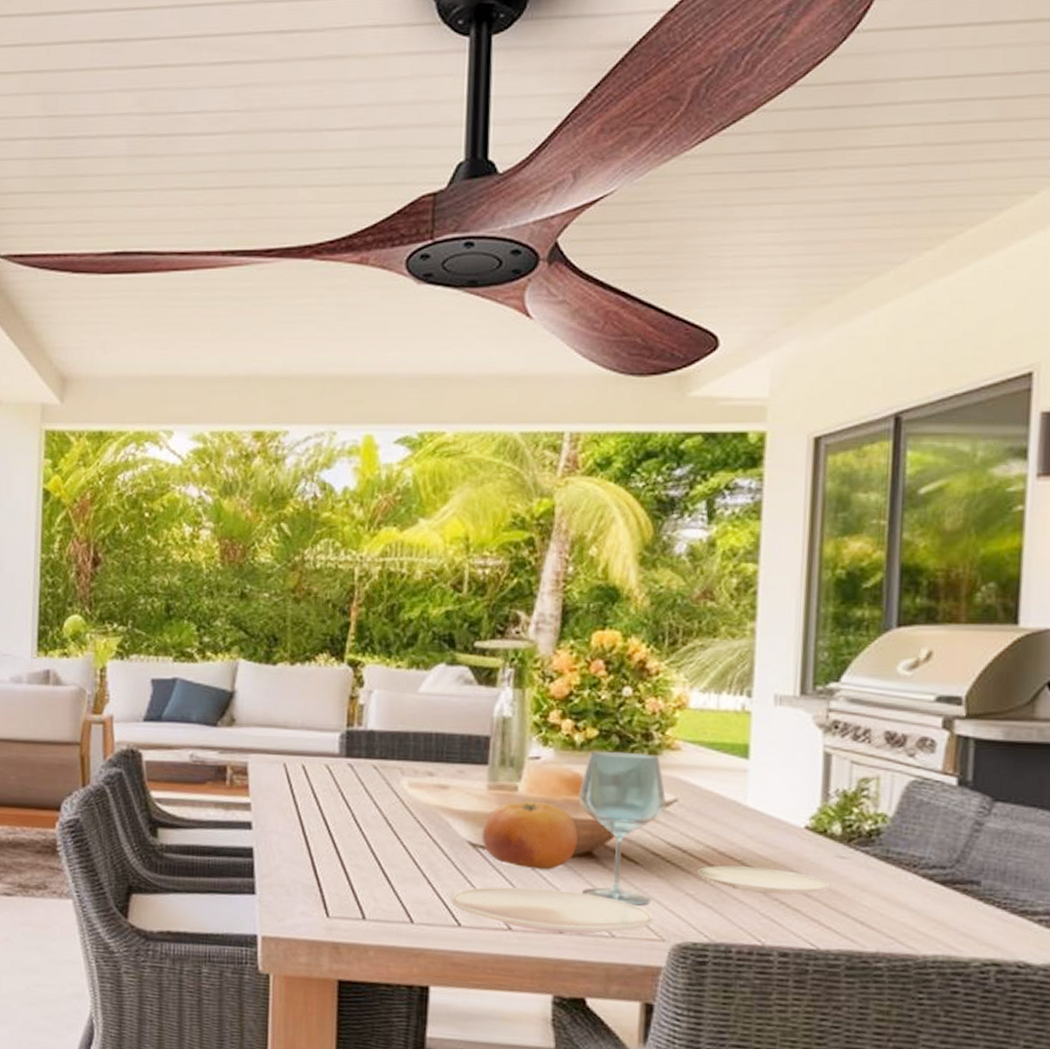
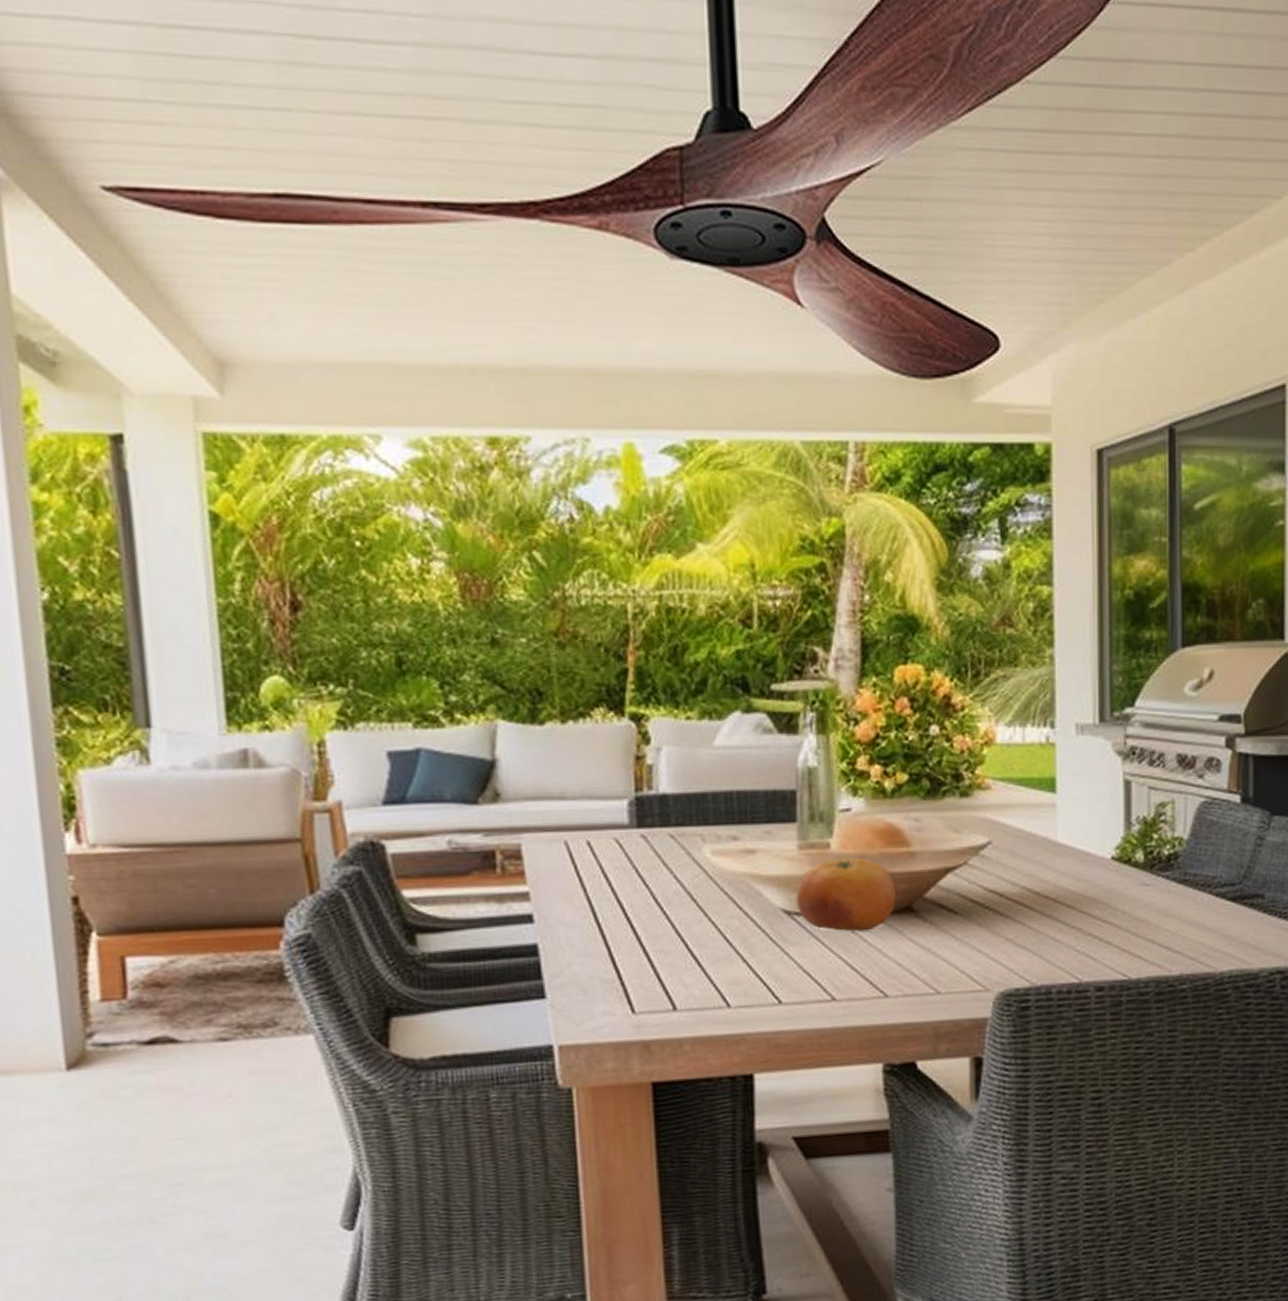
plate: present [450,886,654,934] -> none [768,950,977,998]
wine glass: present [578,750,666,906] -> none [893,795,980,958]
plate: present [697,865,831,895] -> none [1015,903,1137,930]

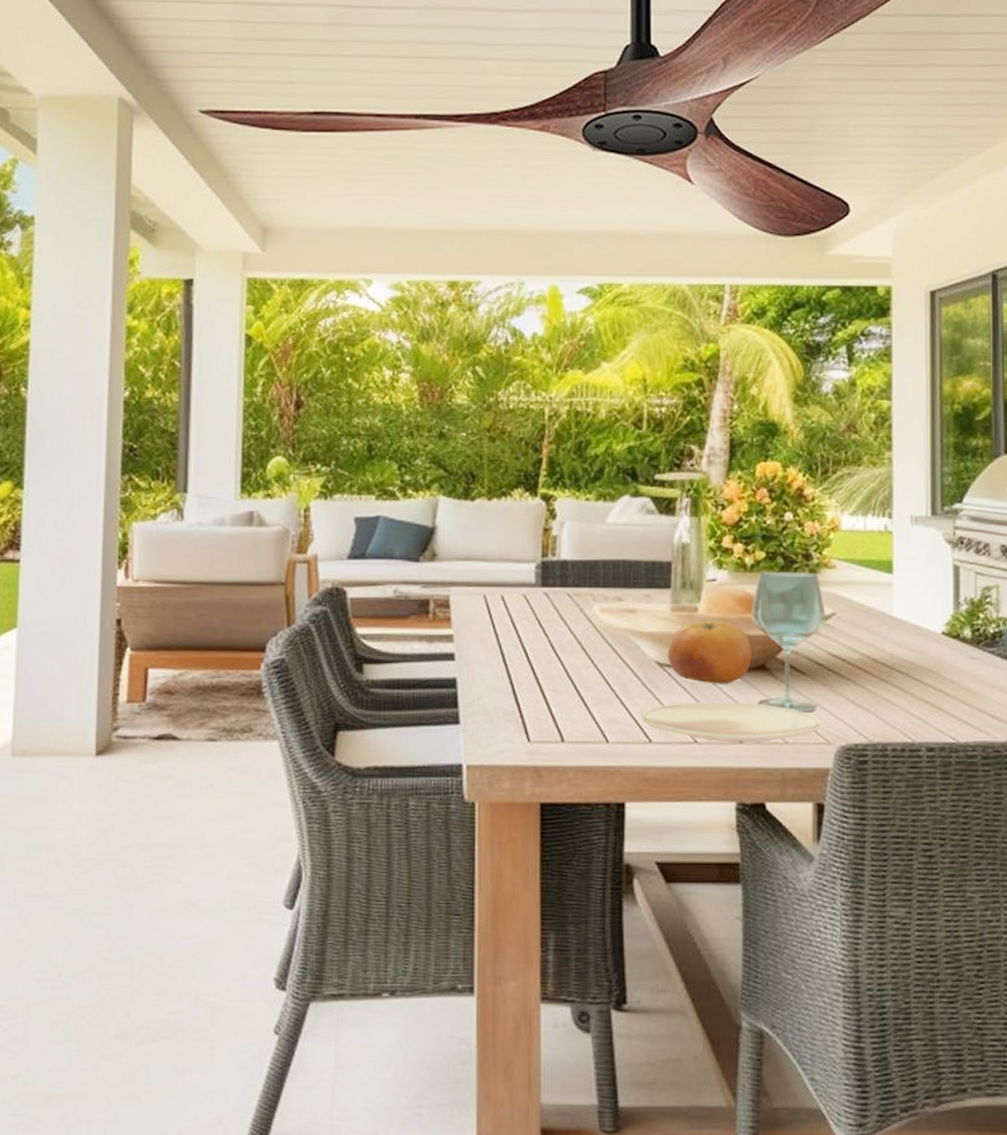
plate: none [768,950,977,998] -> present [641,702,821,743]
wine glass: none [893,795,980,958] -> present [751,571,825,713]

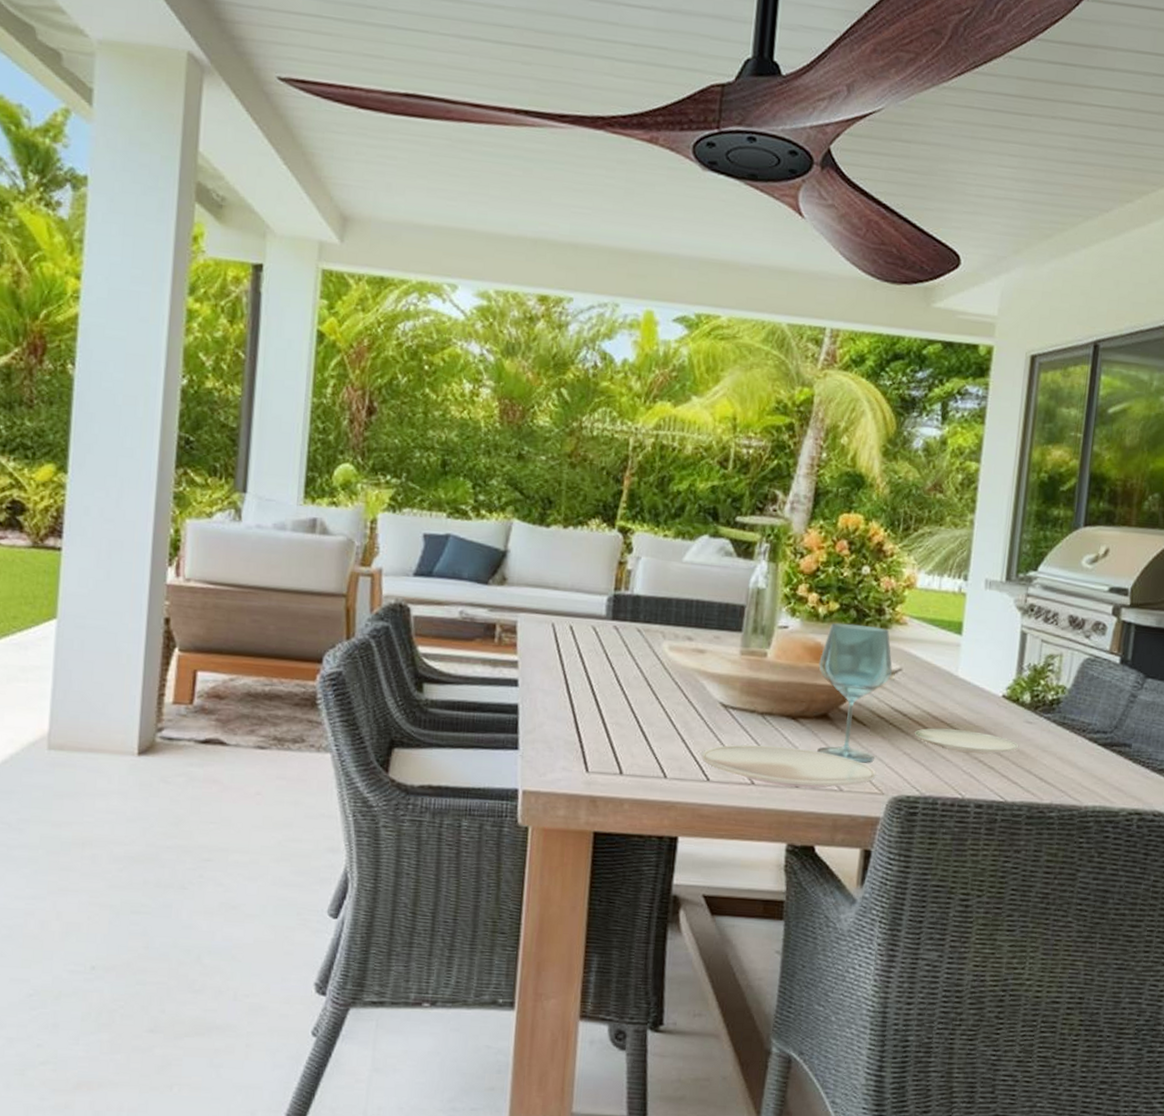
fruit: present [667,620,752,684] -> none [732,666,817,730]
plate: none [855,671,965,695] -> present [914,728,1019,754]

